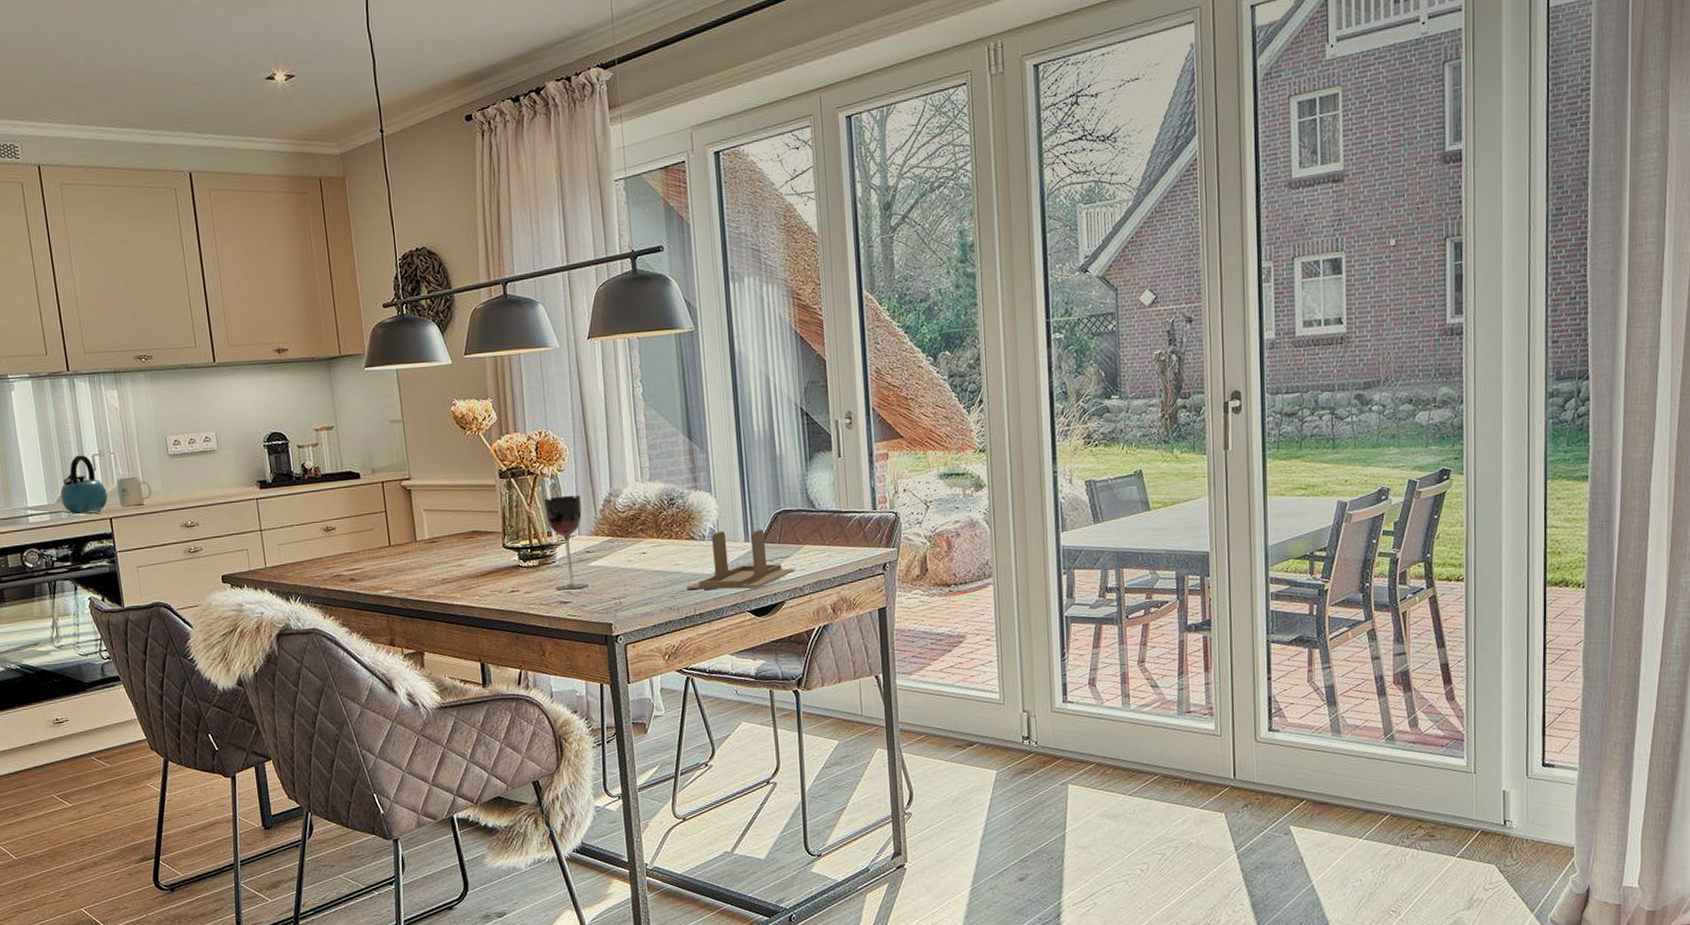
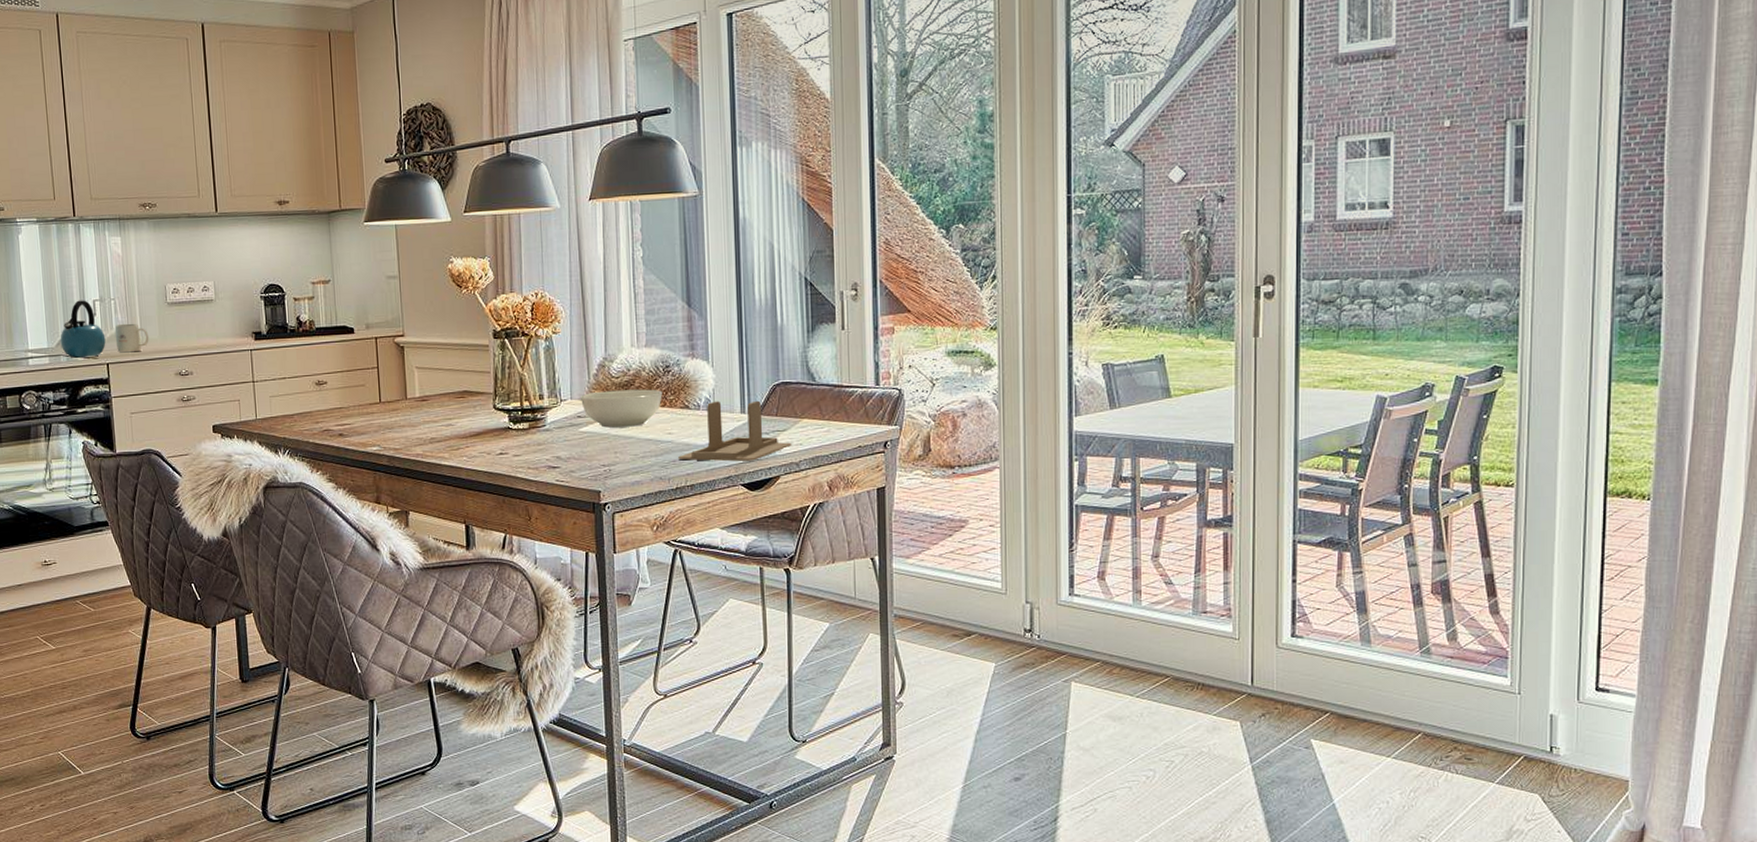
wineglass: present [544,495,590,590] -> none [537,358,579,455]
bowl: none [587,522,668,562] -> present [579,389,663,428]

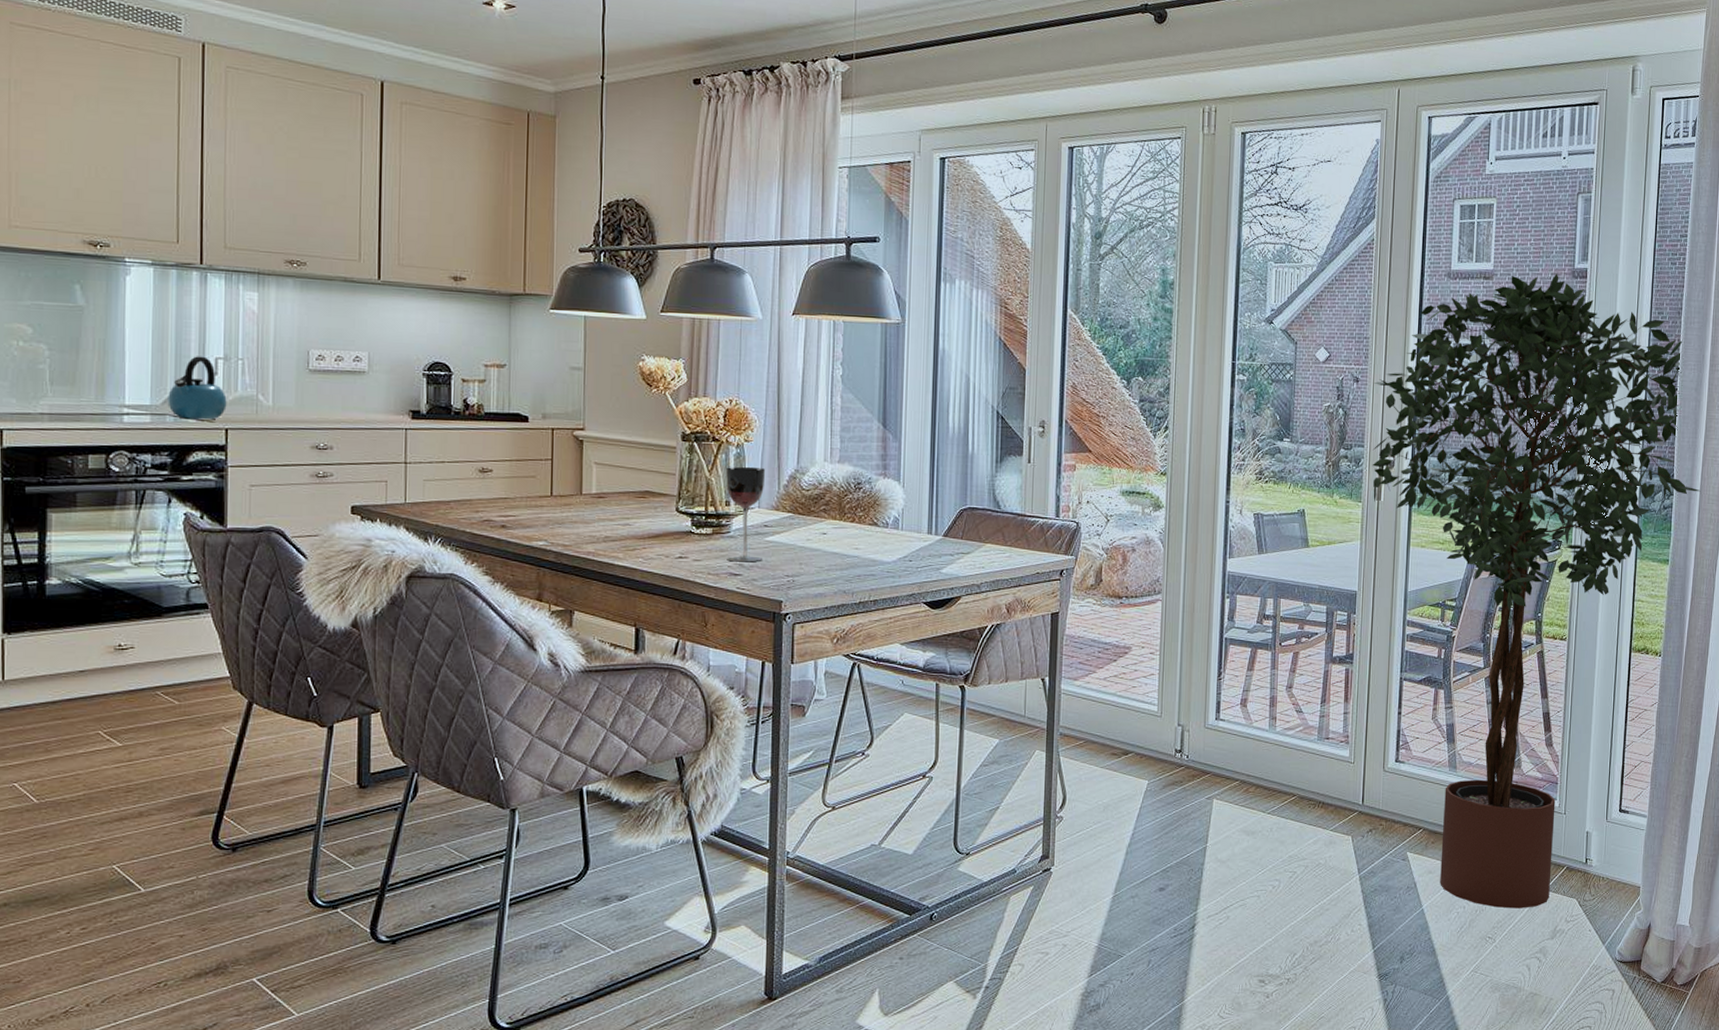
mug: present [114,323,149,353] -> none [239,386,282,420]
wineglass: none [537,358,579,455] -> present [726,466,765,562]
bowl: present [579,389,663,428] -> none [768,502,852,540]
napkin holder: present [678,400,792,462] -> none [863,520,975,580]
potted tree: none [1242,38,1703,804] -> present [1372,273,1701,909]

